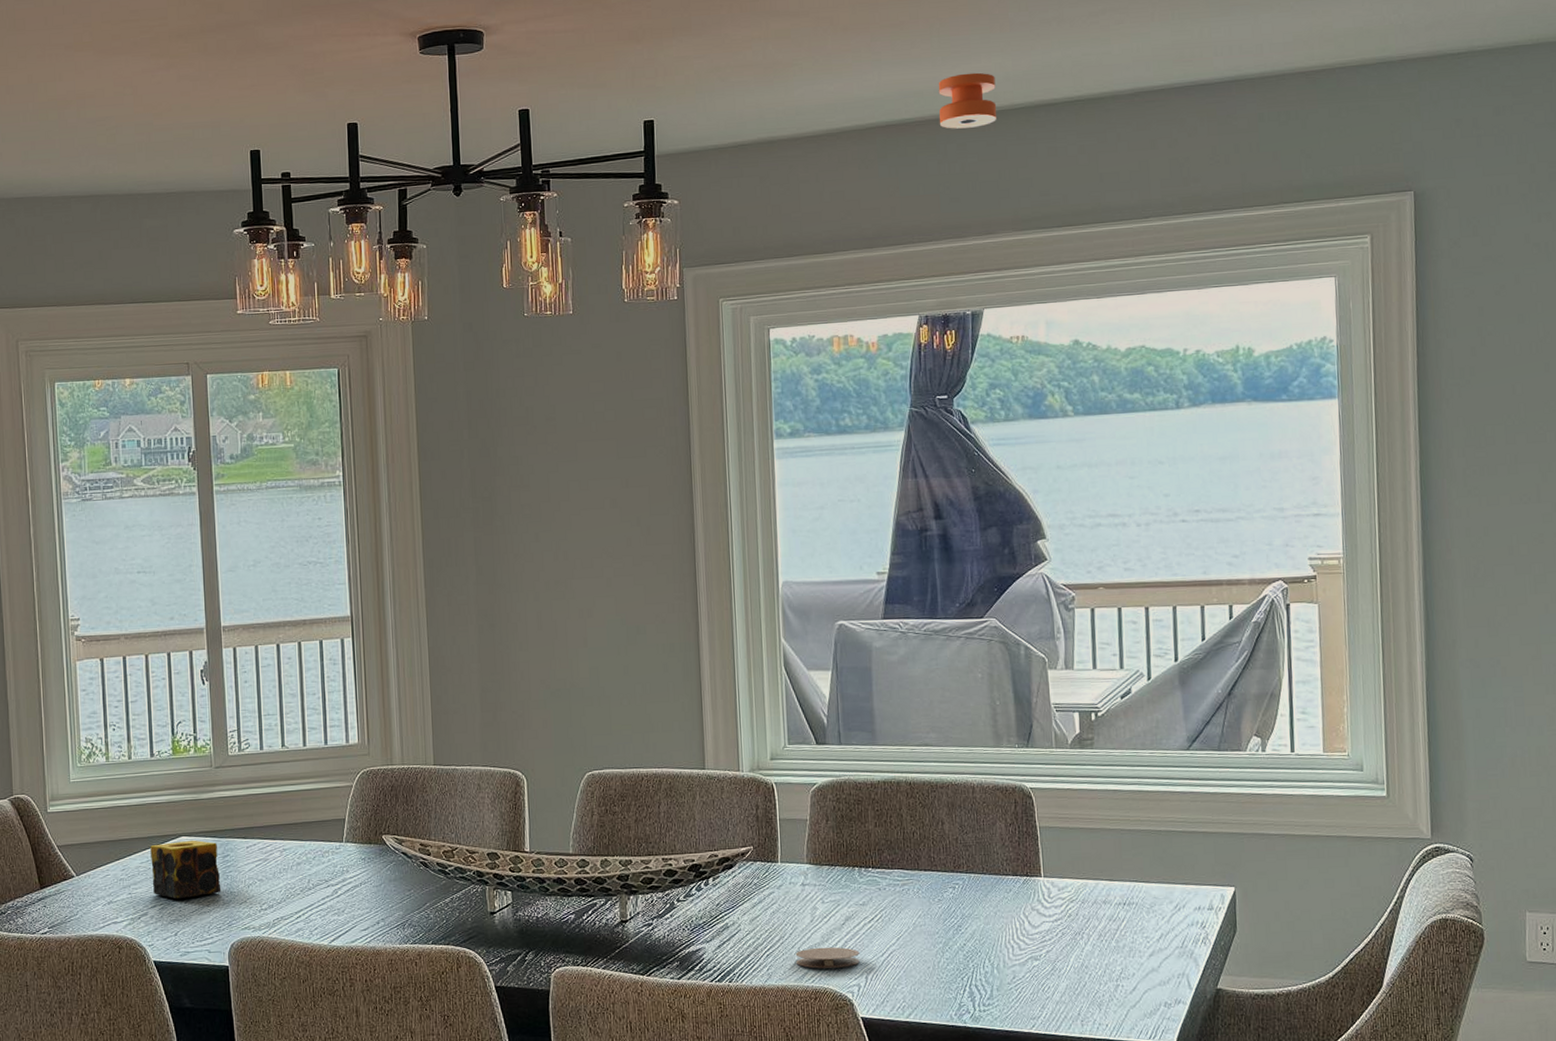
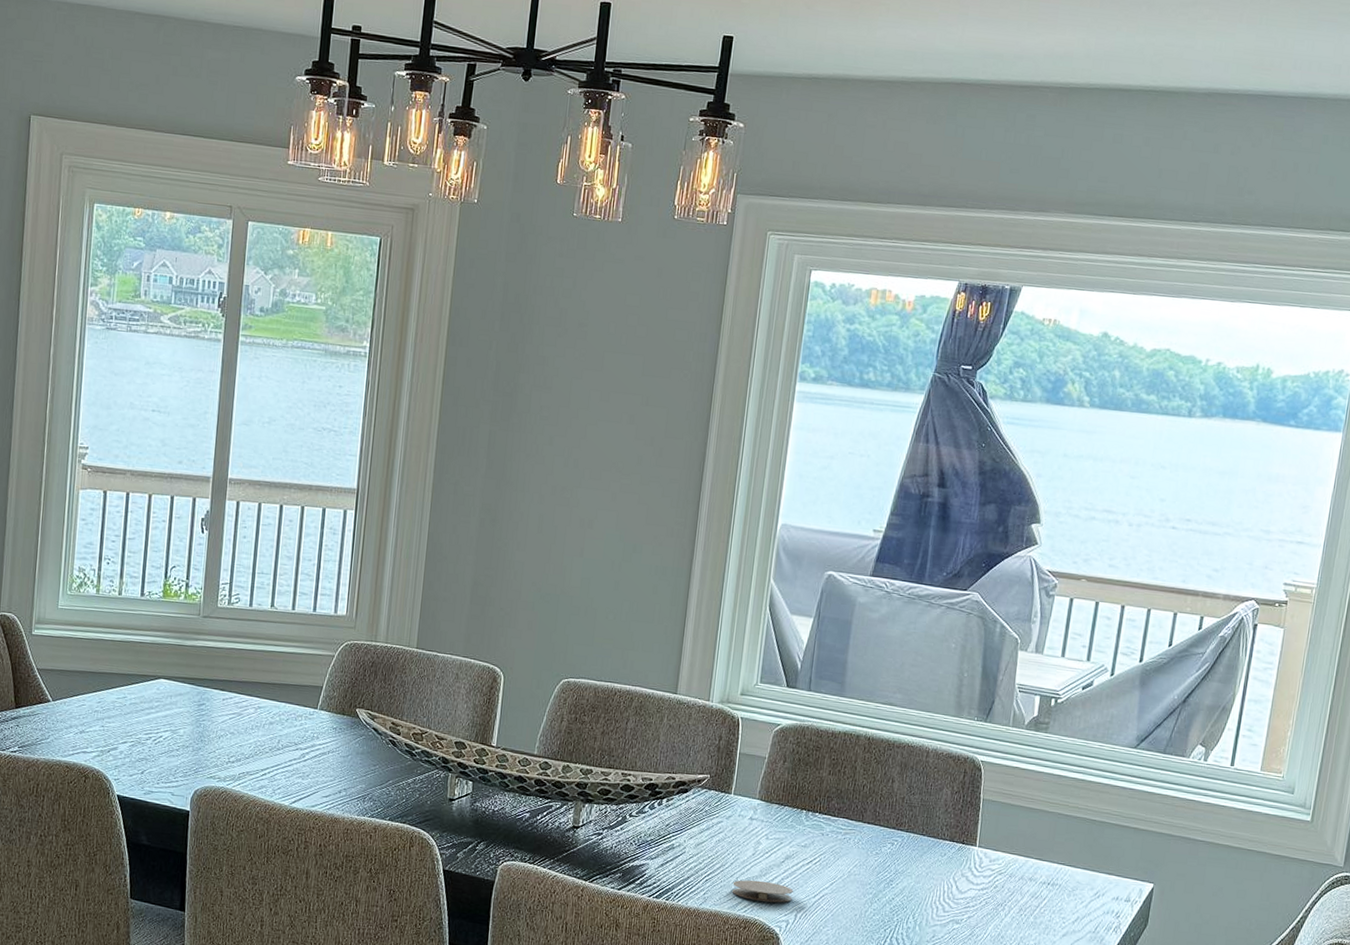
candle: present [150,840,221,899] -> none [125,682,194,740]
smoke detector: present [938,72,997,129] -> none [1013,43,1076,101]

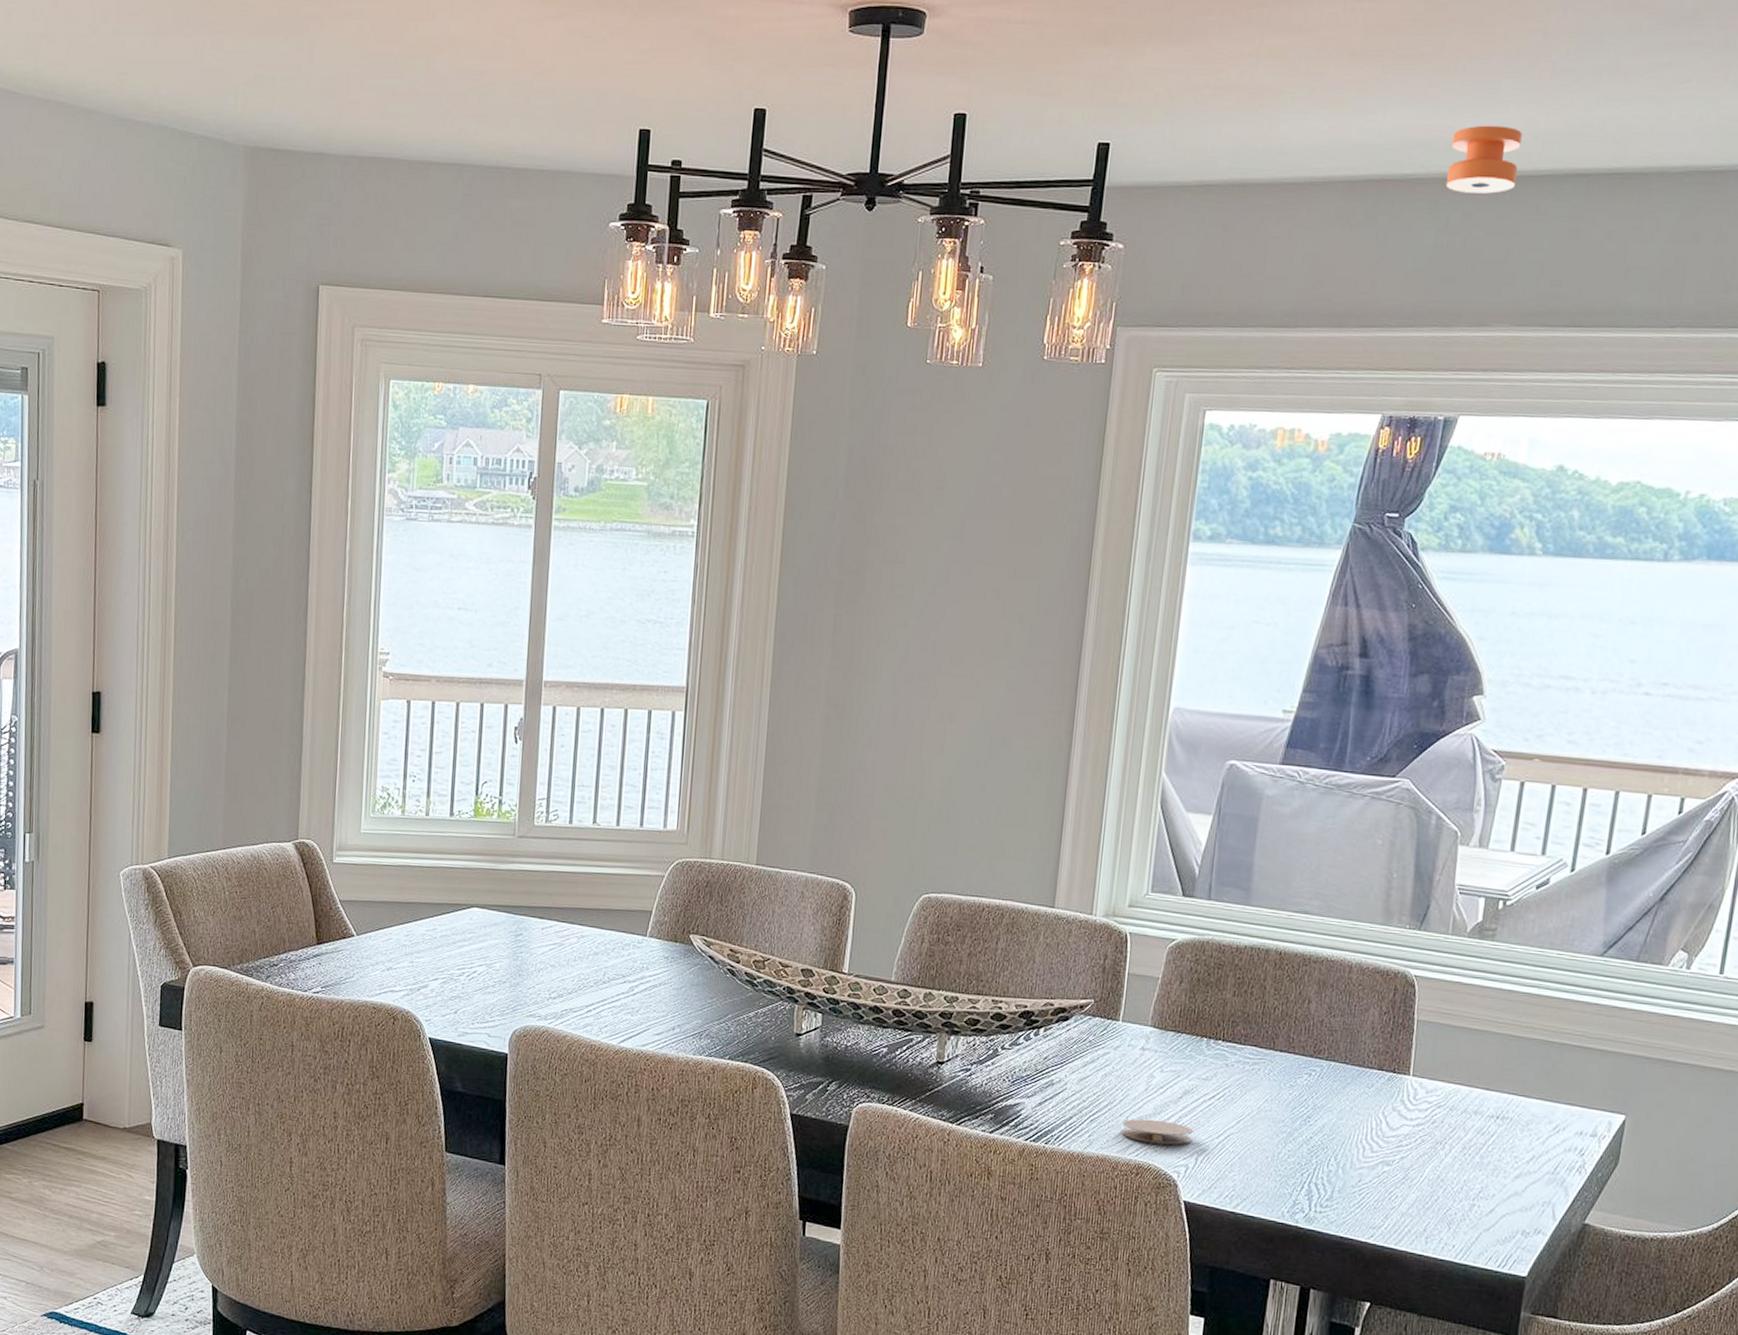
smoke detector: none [1013,43,1076,101] -> present [1445,125,1522,194]

